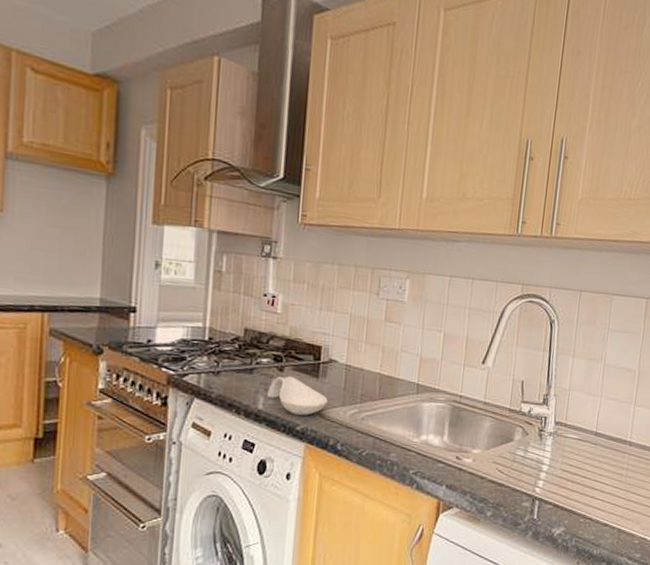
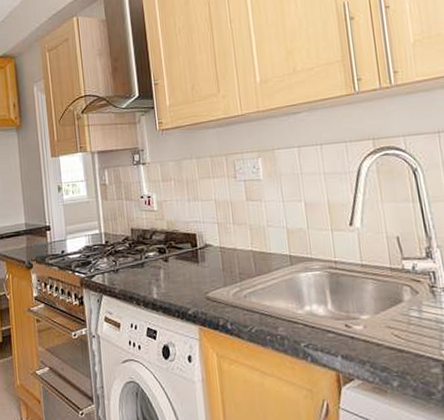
spoon rest: present [267,376,328,415] -> none [159,265,211,300]

